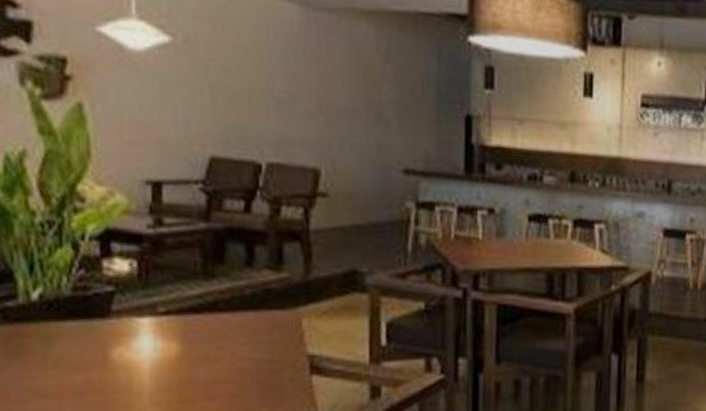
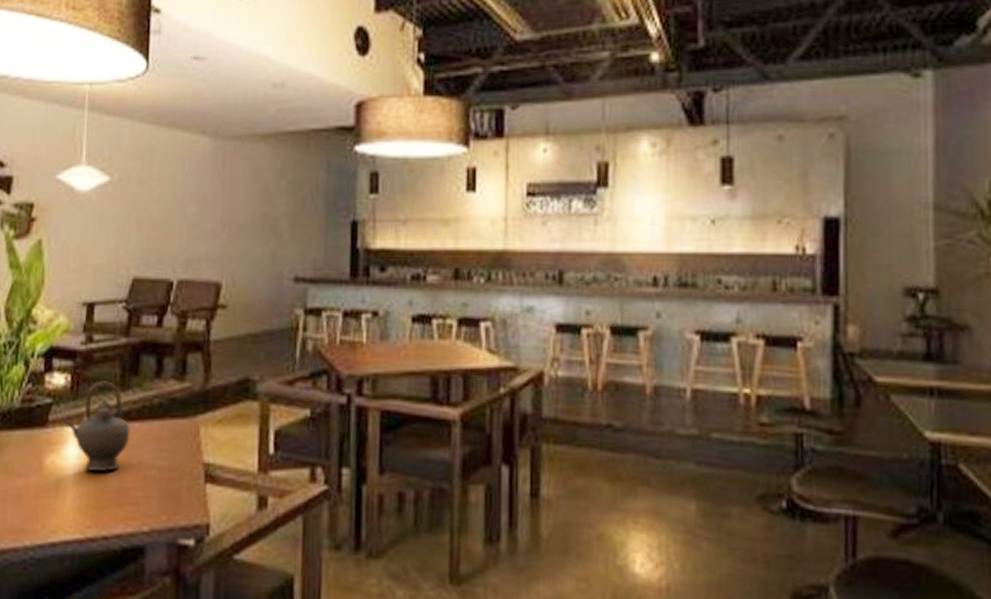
teapot: none [131,268,220,365] -> present [63,381,131,472]

